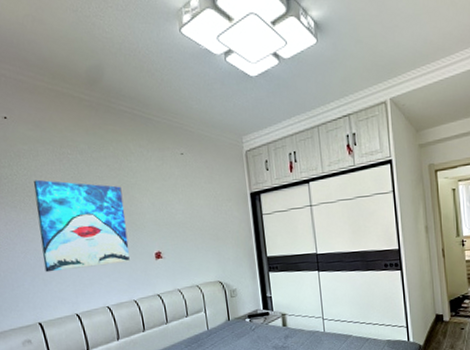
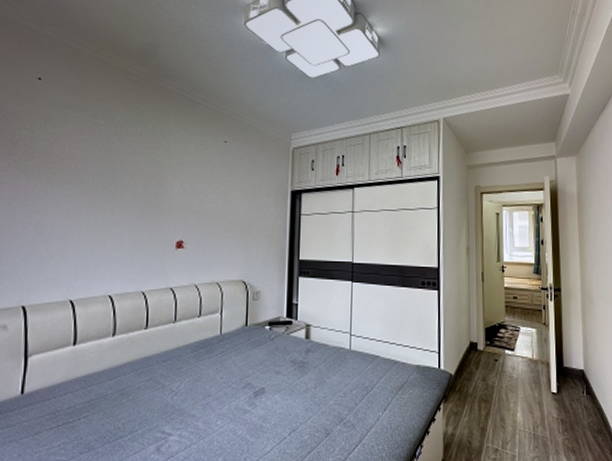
wall art: present [33,179,130,273] -> none [44,147,153,249]

